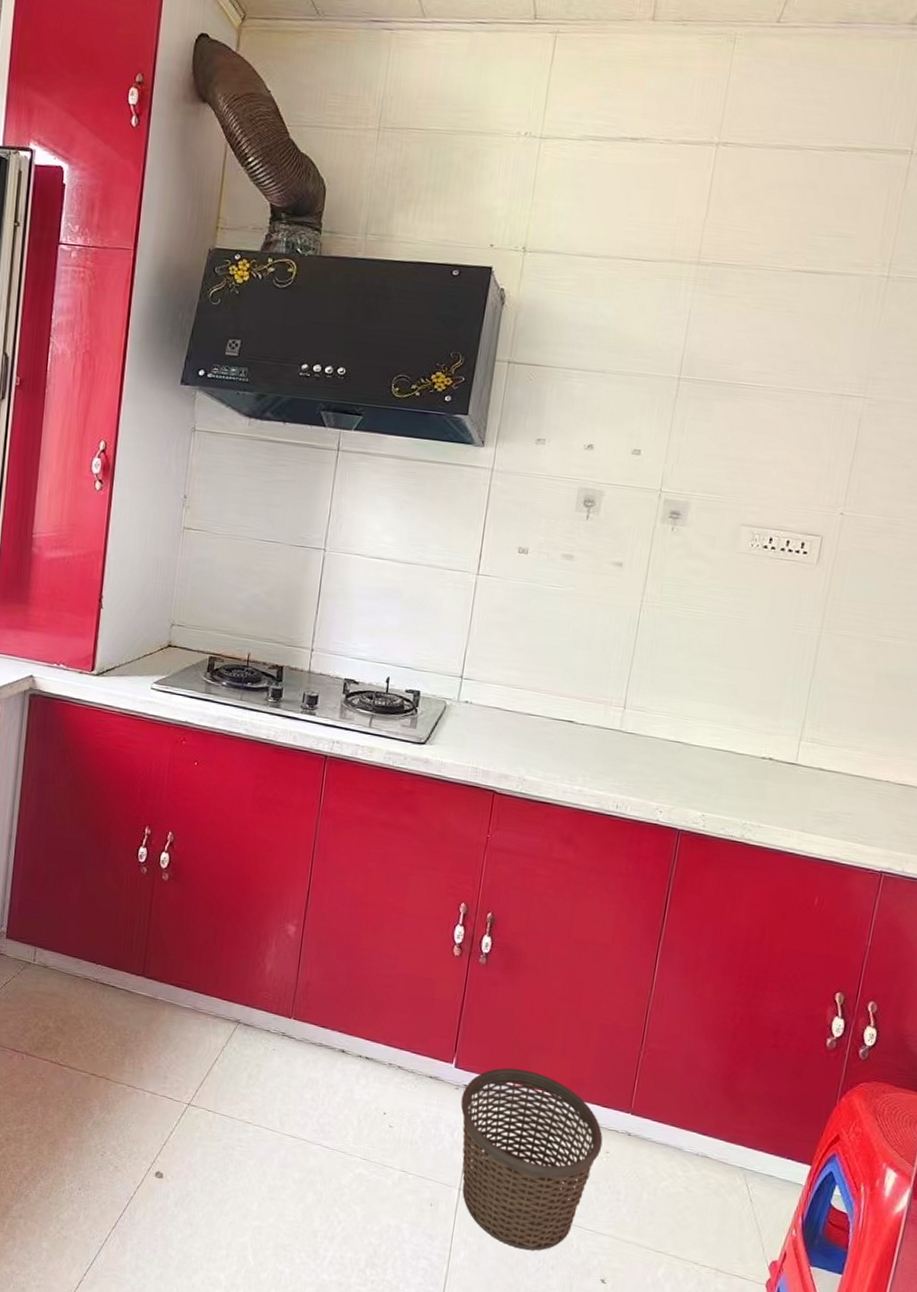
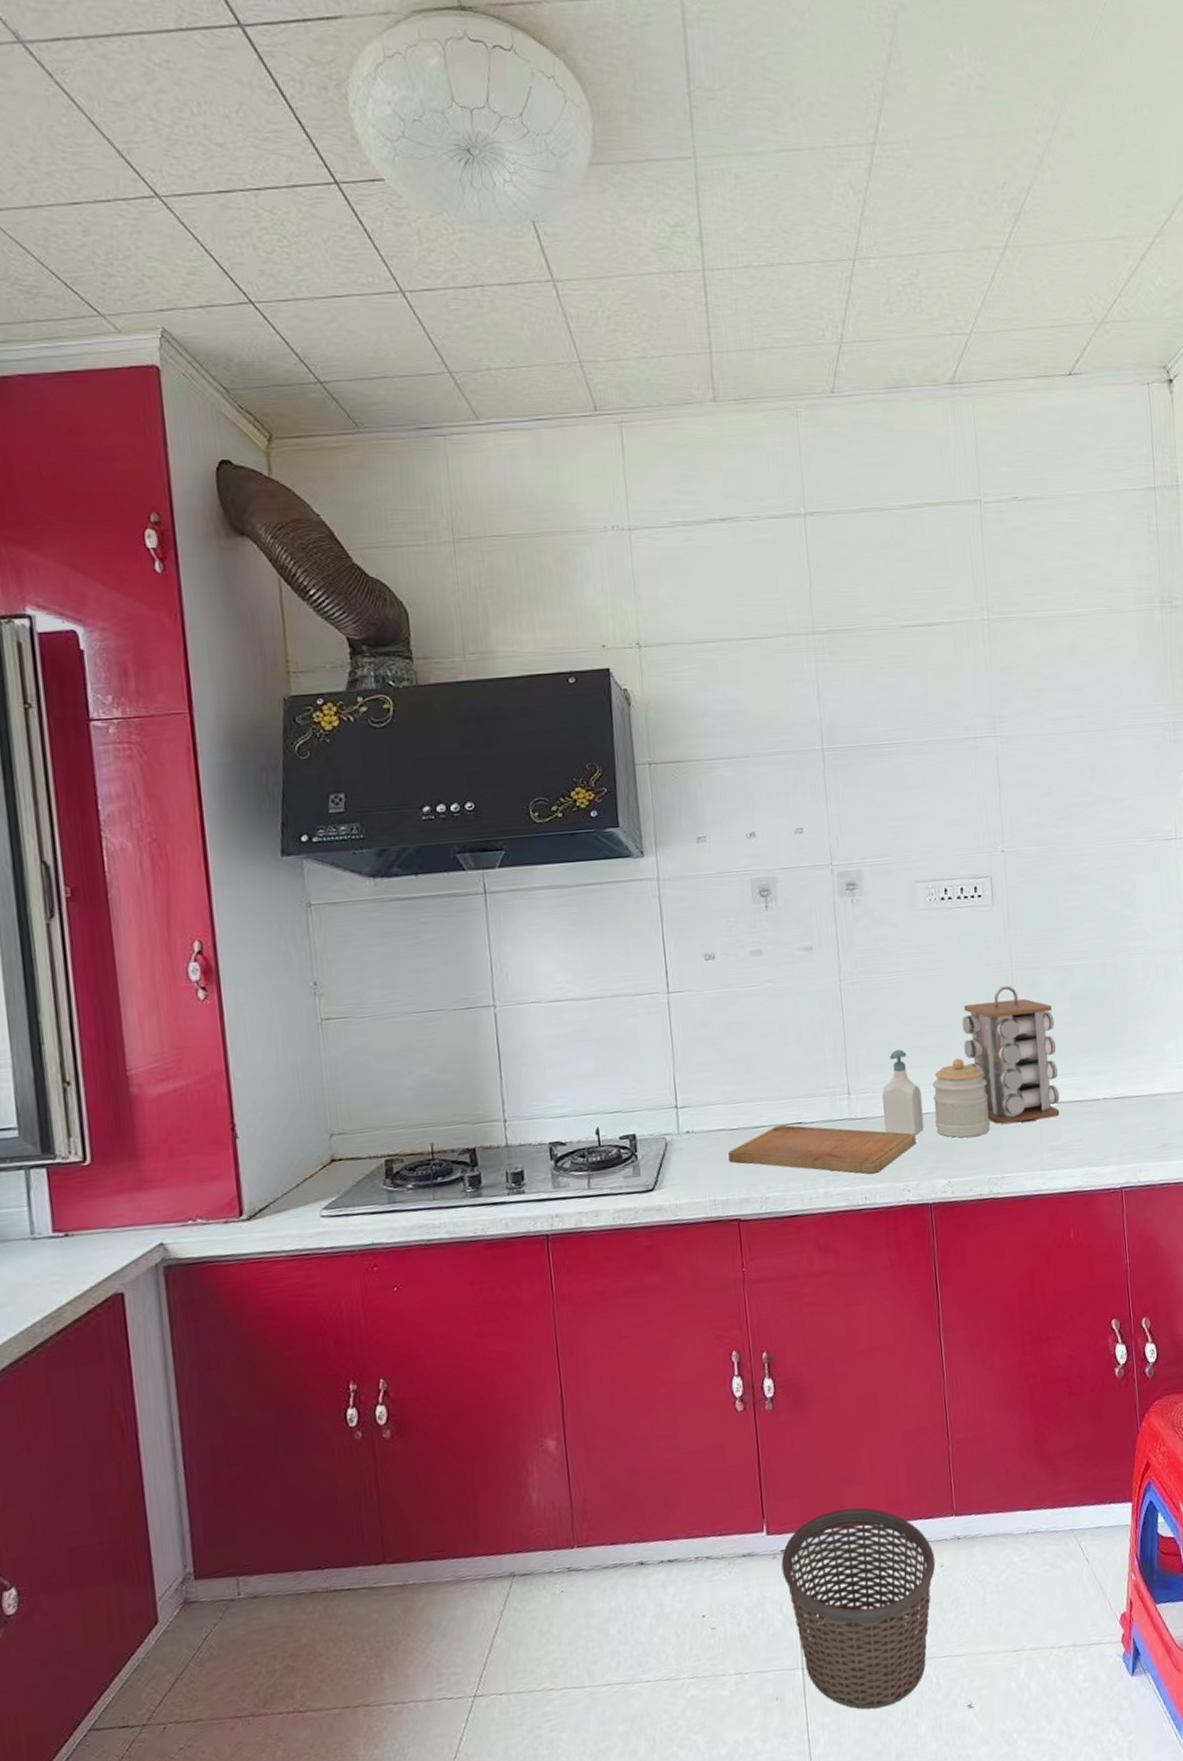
cutting board: none [498,718,681,788] -> present [728,1124,916,1175]
soap bottle: none [651,679,696,763] -> present [882,1049,924,1135]
jar: none [702,702,766,781] -> present [932,1058,991,1138]
spice rack: none [749,645,854,785] -> present [962,985,1060,1124]

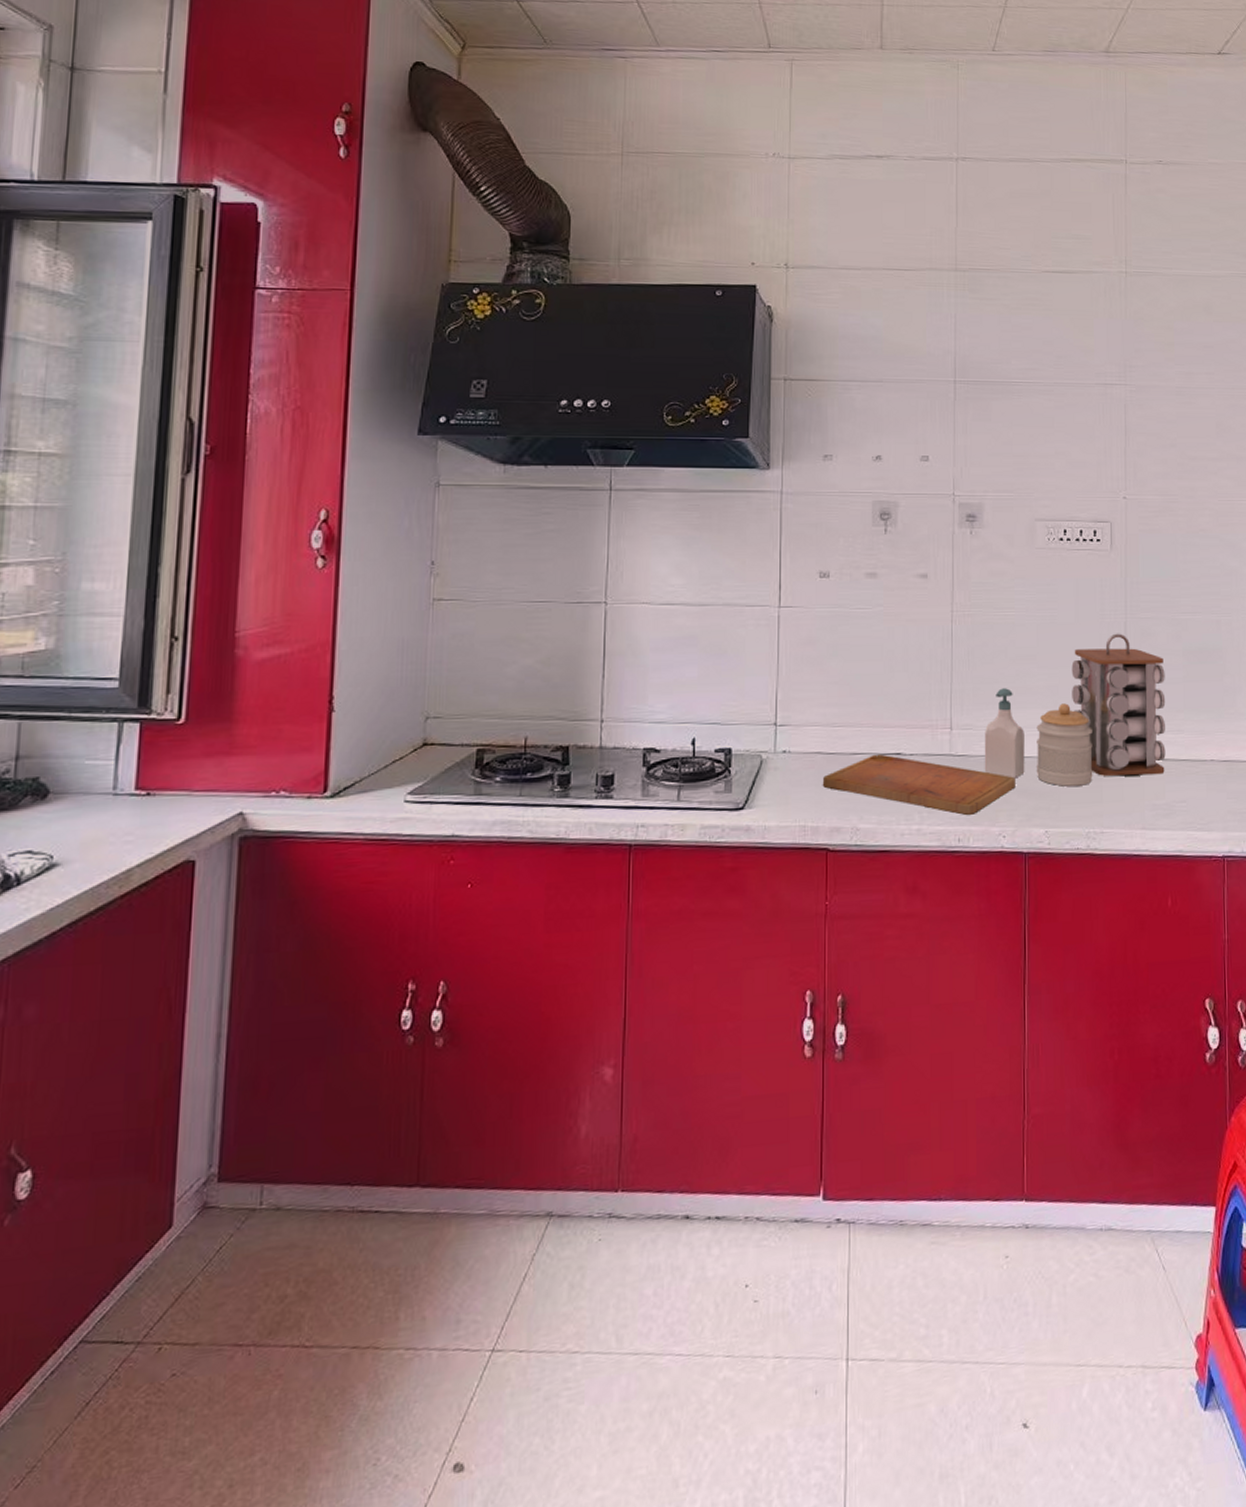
basket: present [781,1507,936,1709] -> none [835,1179,1000,1417]

